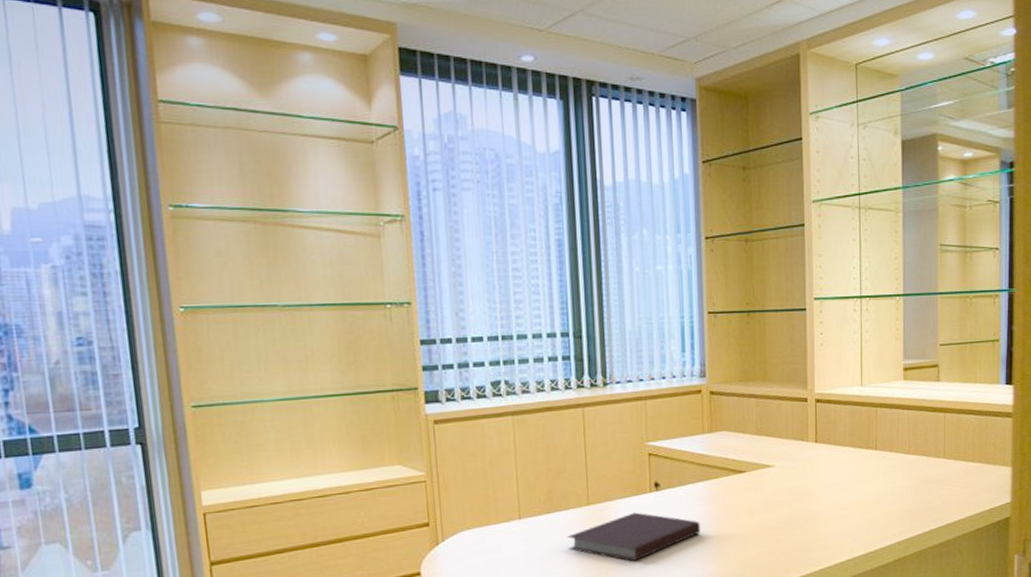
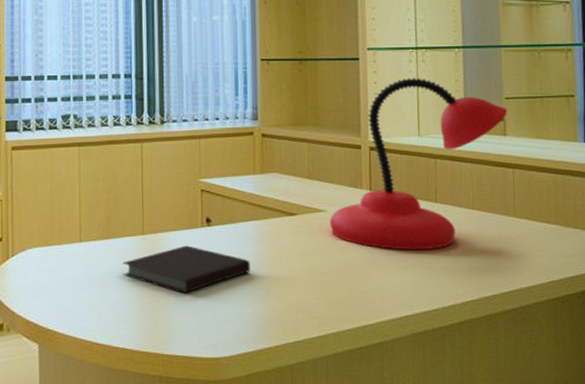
desk lamp: none [777,327,941,499] -> present [330,78,507,250]

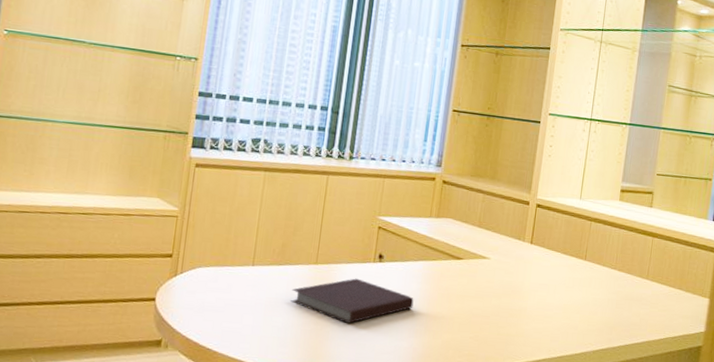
desk lamp: present [330,78,507,250] -> none [491,145,657,302]

